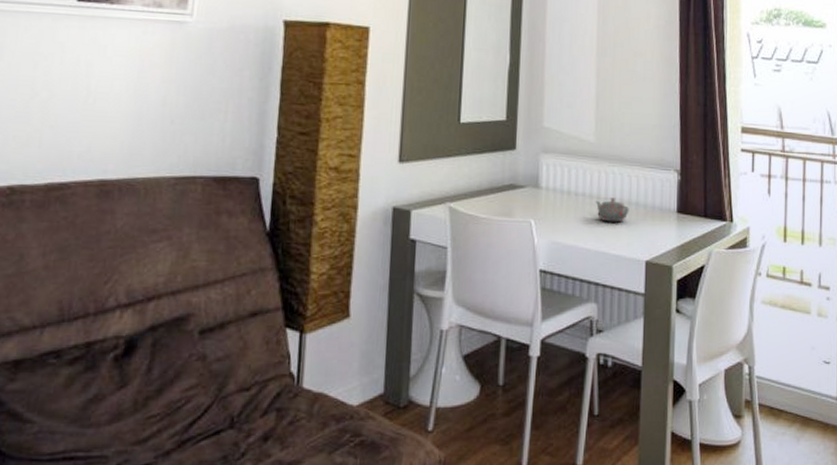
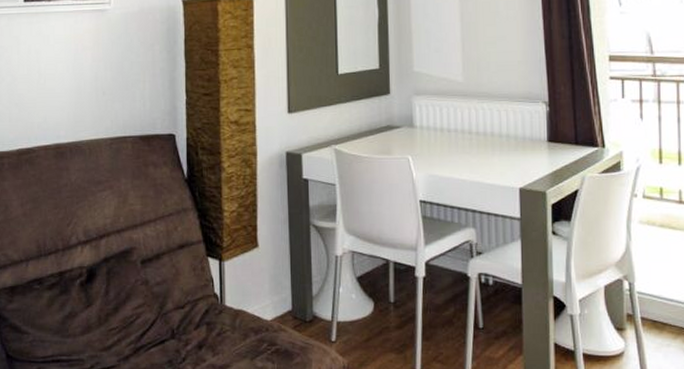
teapot: present [595,198,629,223] -> none [467,132,501,154]

